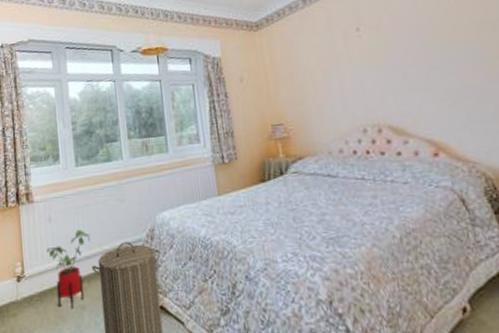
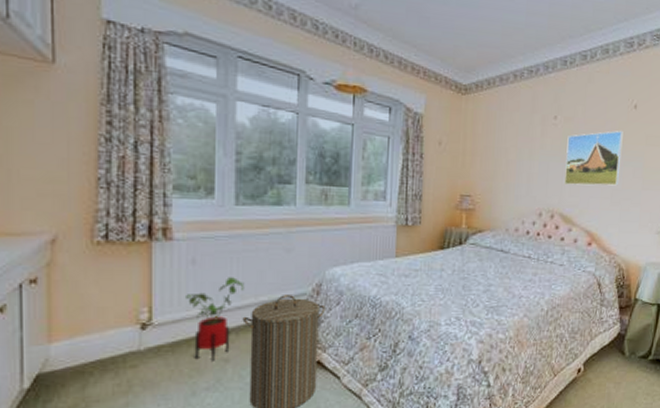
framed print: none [377,25,455,94] -> present [564,131,623,186]

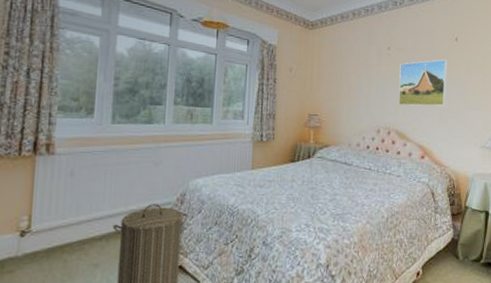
house plant: present [186,277,245,361] -> none [63,188,117,266]

